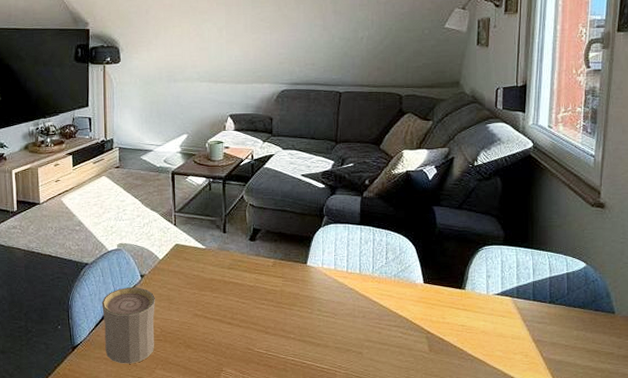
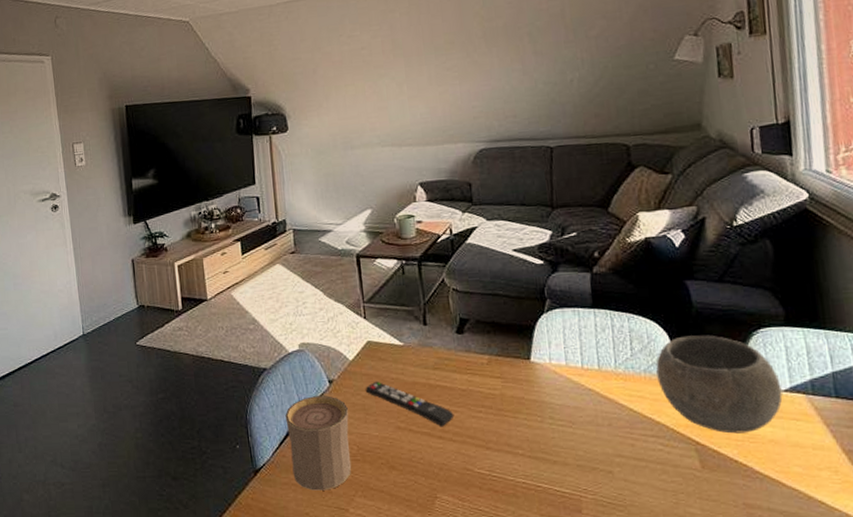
remote control: none [171,276,242,315] -> present [365,381,454,427]
bowl: none [404,249,495,326] -> present [656,335,783,434]

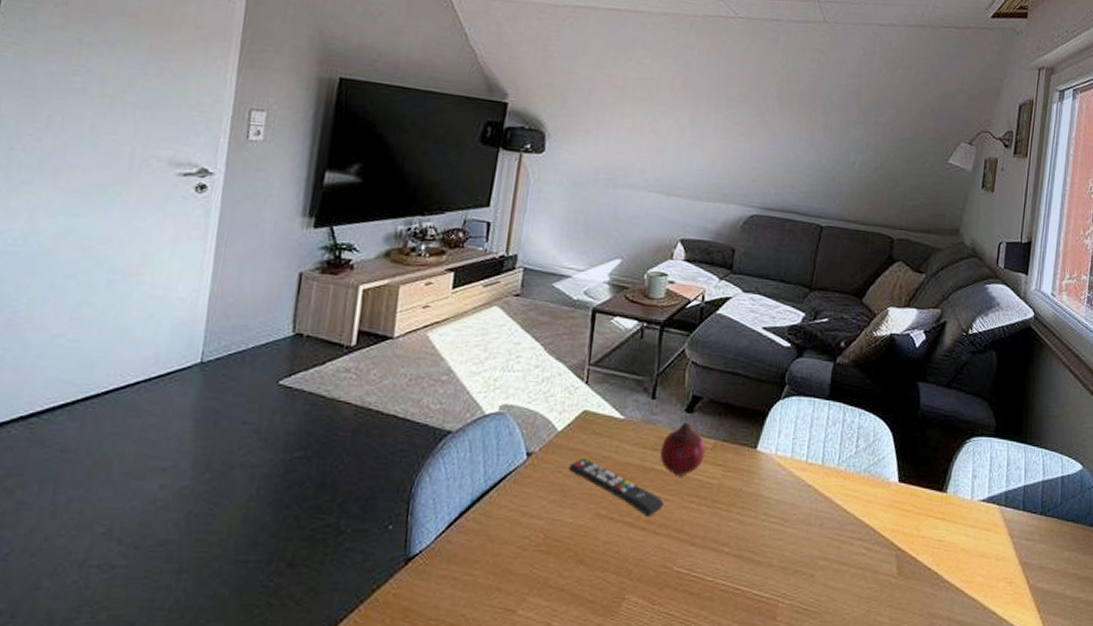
cup: present [285,396,352,491] -> none [456,470,543,587]
fruit: none [441,343,482,390] -> present [660,422,706,477]
bowl: present [656,335,783,434] -> none [874,438,981,541]

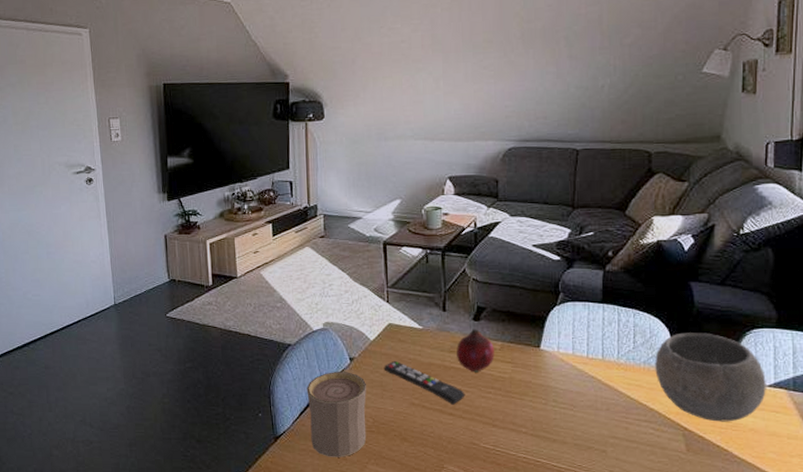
cup: none [456,470,543,587] -> present [307,372,367,457]
bowl: none [874,438,981,541] -> present [655,333,766,422]

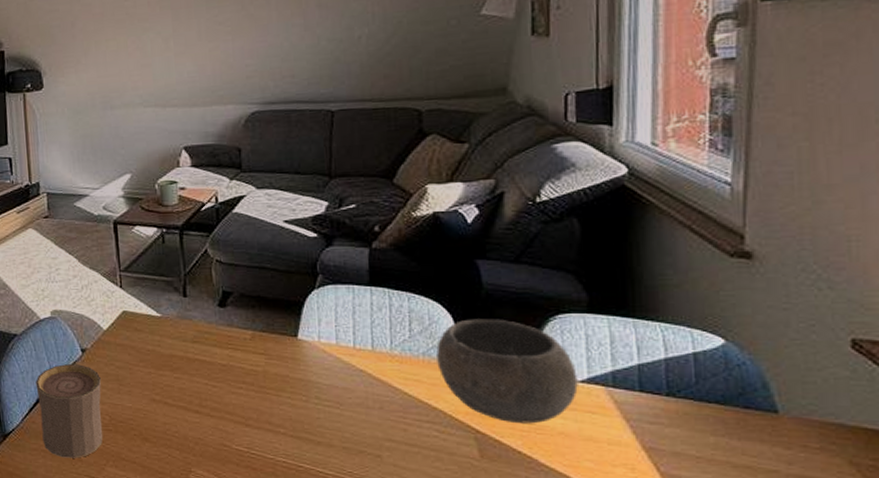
remote control: present [383,360,465,405] -> none [119,352,213,402]
fruit: present [457,329,494,373] -> none [200,316,245,365]

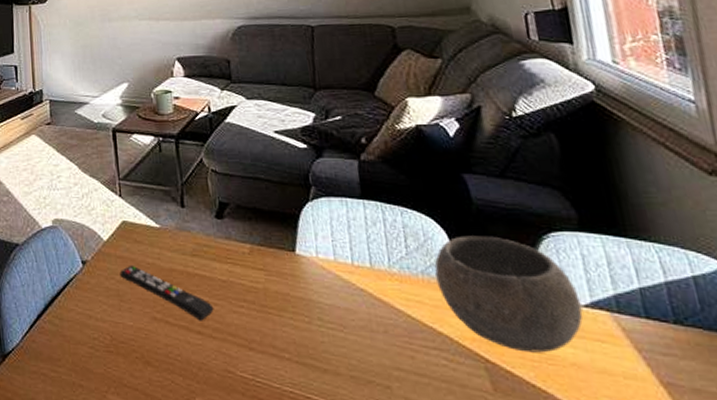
cup: present [35,364,103,458] -> none [36,277,105,384]
remote control: none [119,352,213,402] -> present [119,265,214,321]

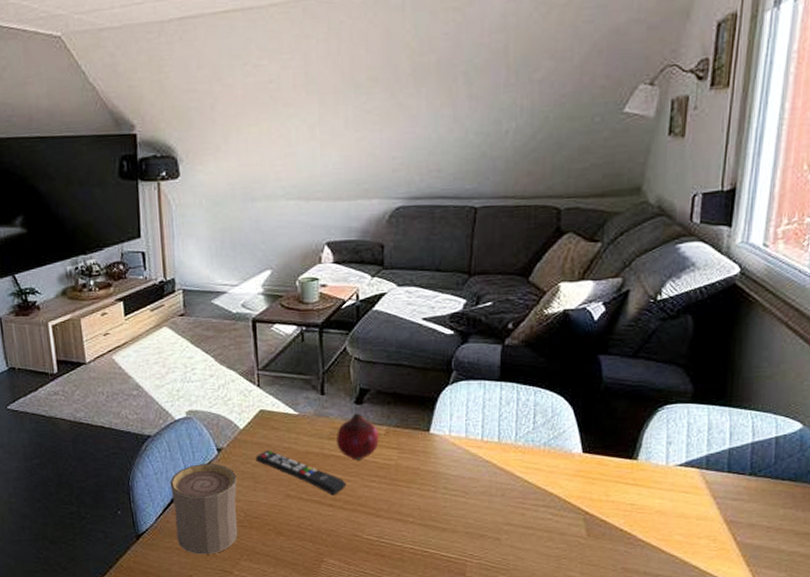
cup: none [36,277,105,384] -> present [170,464,238,555]
fruit: none [199,228,244,281] -> present [337,413,379,460]
bowl: present [434,235,583,353] -> none [556,410,677,505]

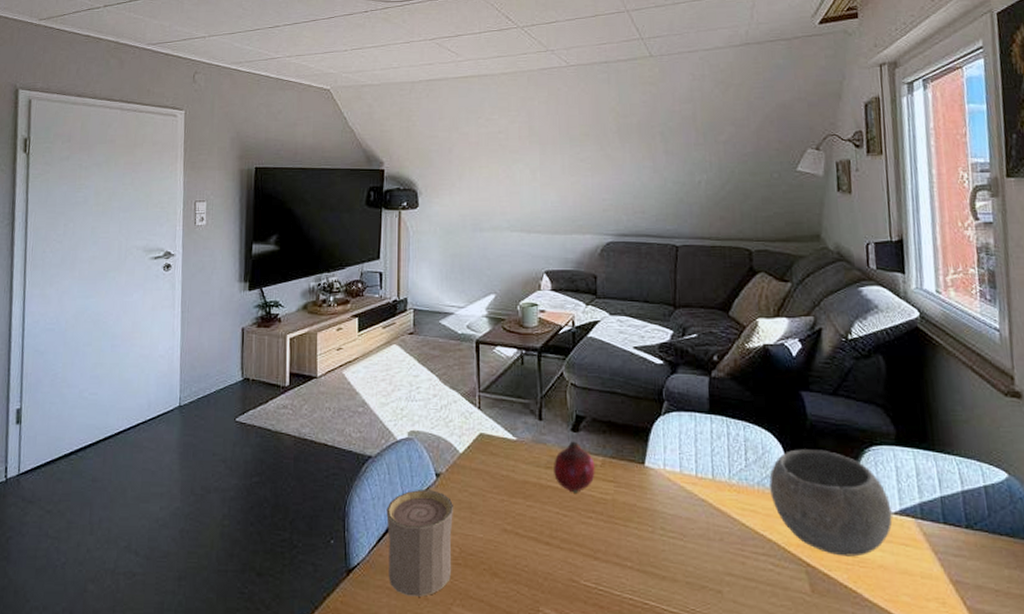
remote control: present [255,450,347,496] -> none [473,477,564,532]
bowl: none [556,410,677,505] -> present [769,449,893,557]

